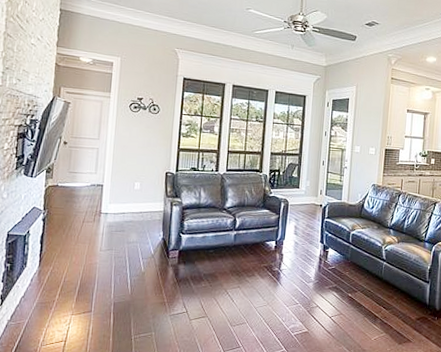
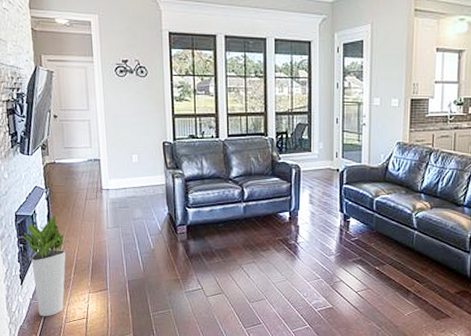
planter: none [11,235,60,340] -> present [23,214,70,317]

